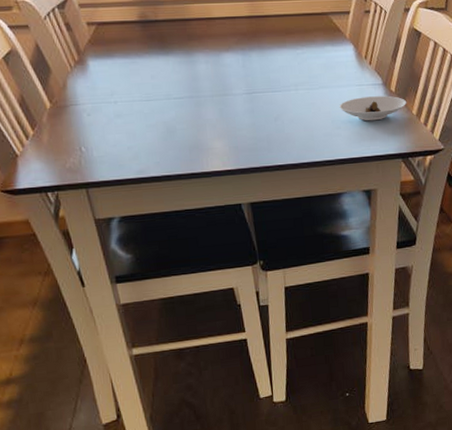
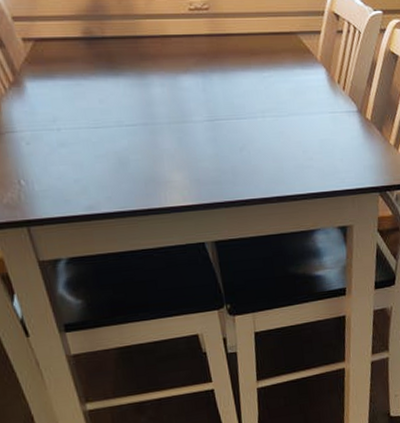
saucer: present [339,95,407,121] -> none [310,124,384,152]

